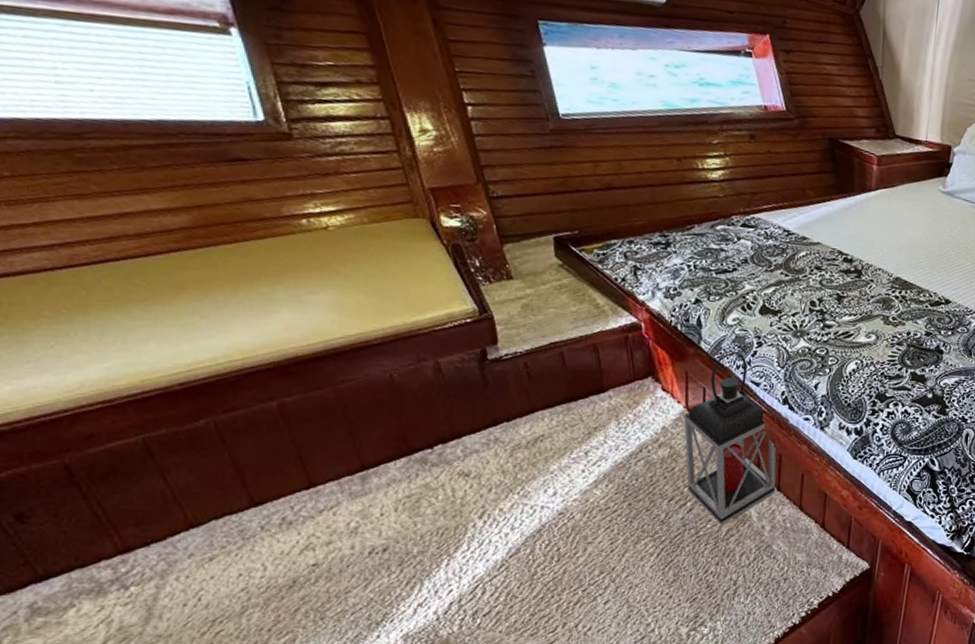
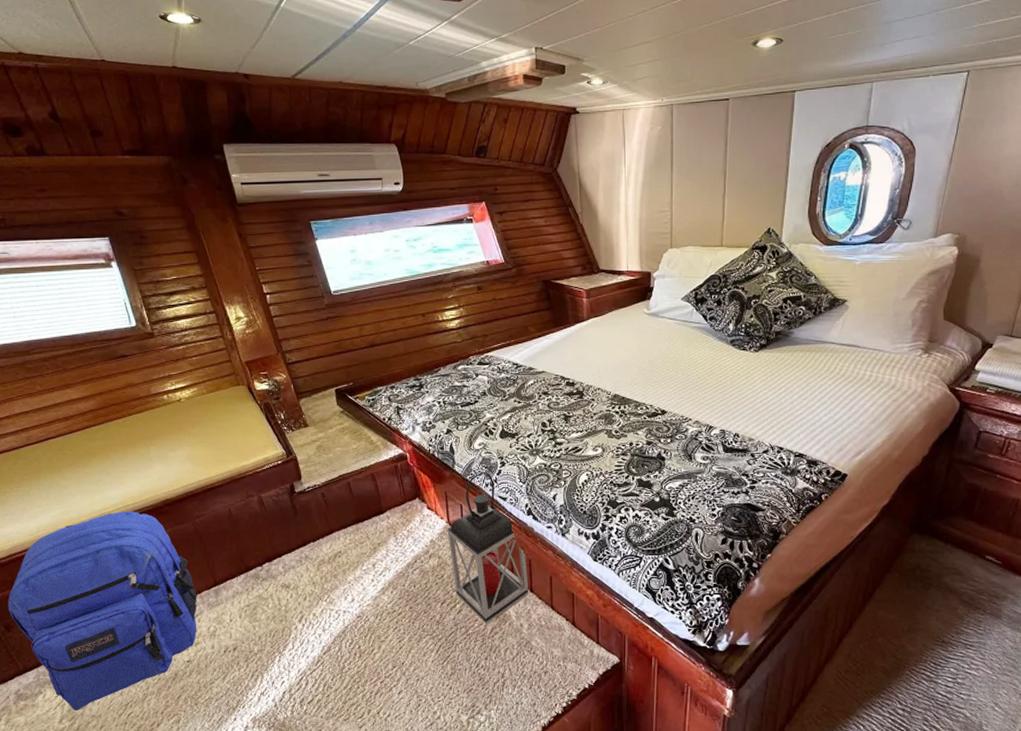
backpack: none [21,368,334,630] -> present [7,511,197,711]

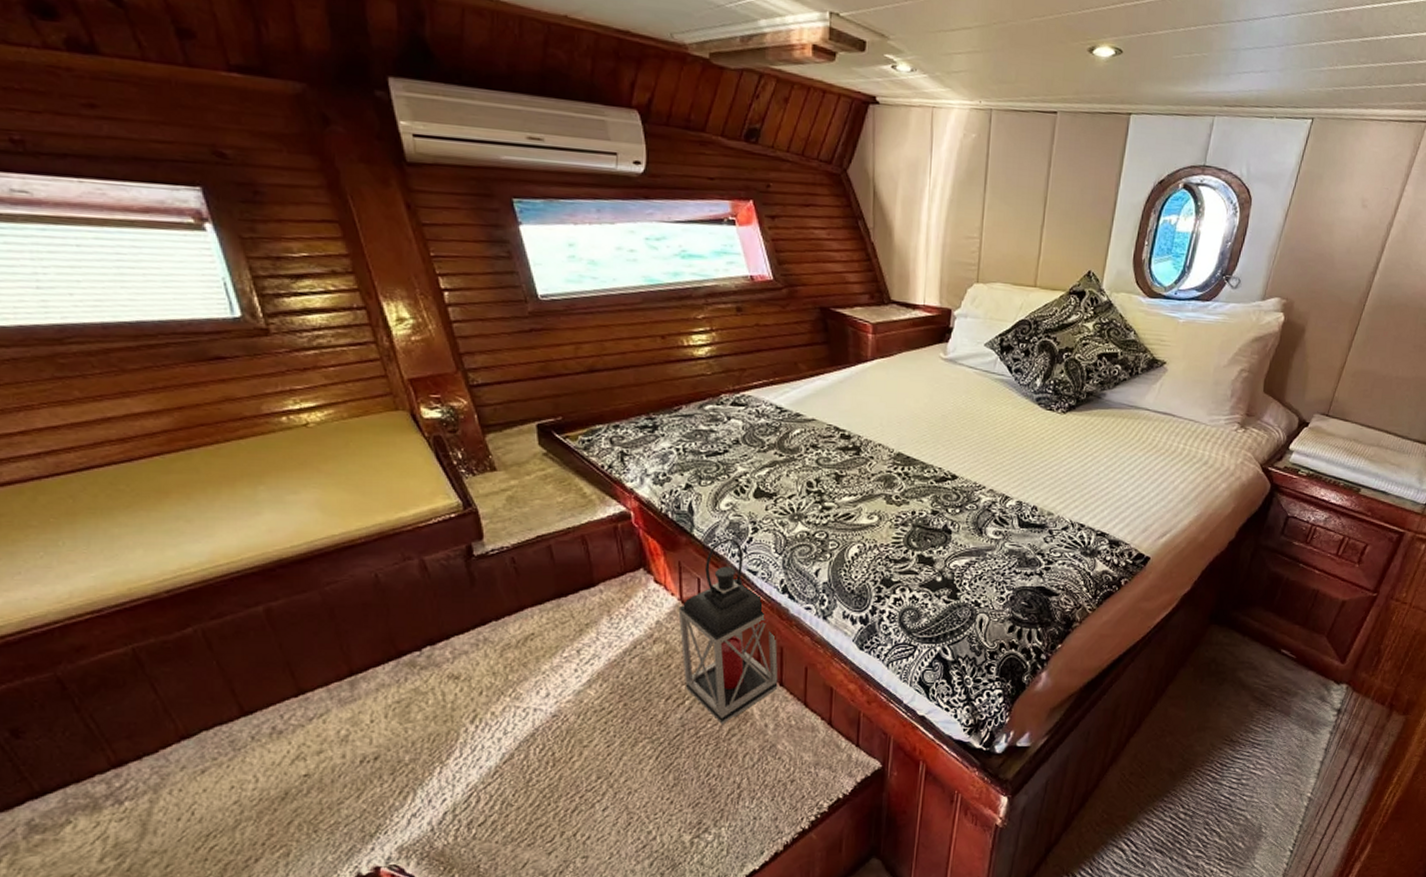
backpack: present [7,511,197,711] -> none [16,573,323,846]

